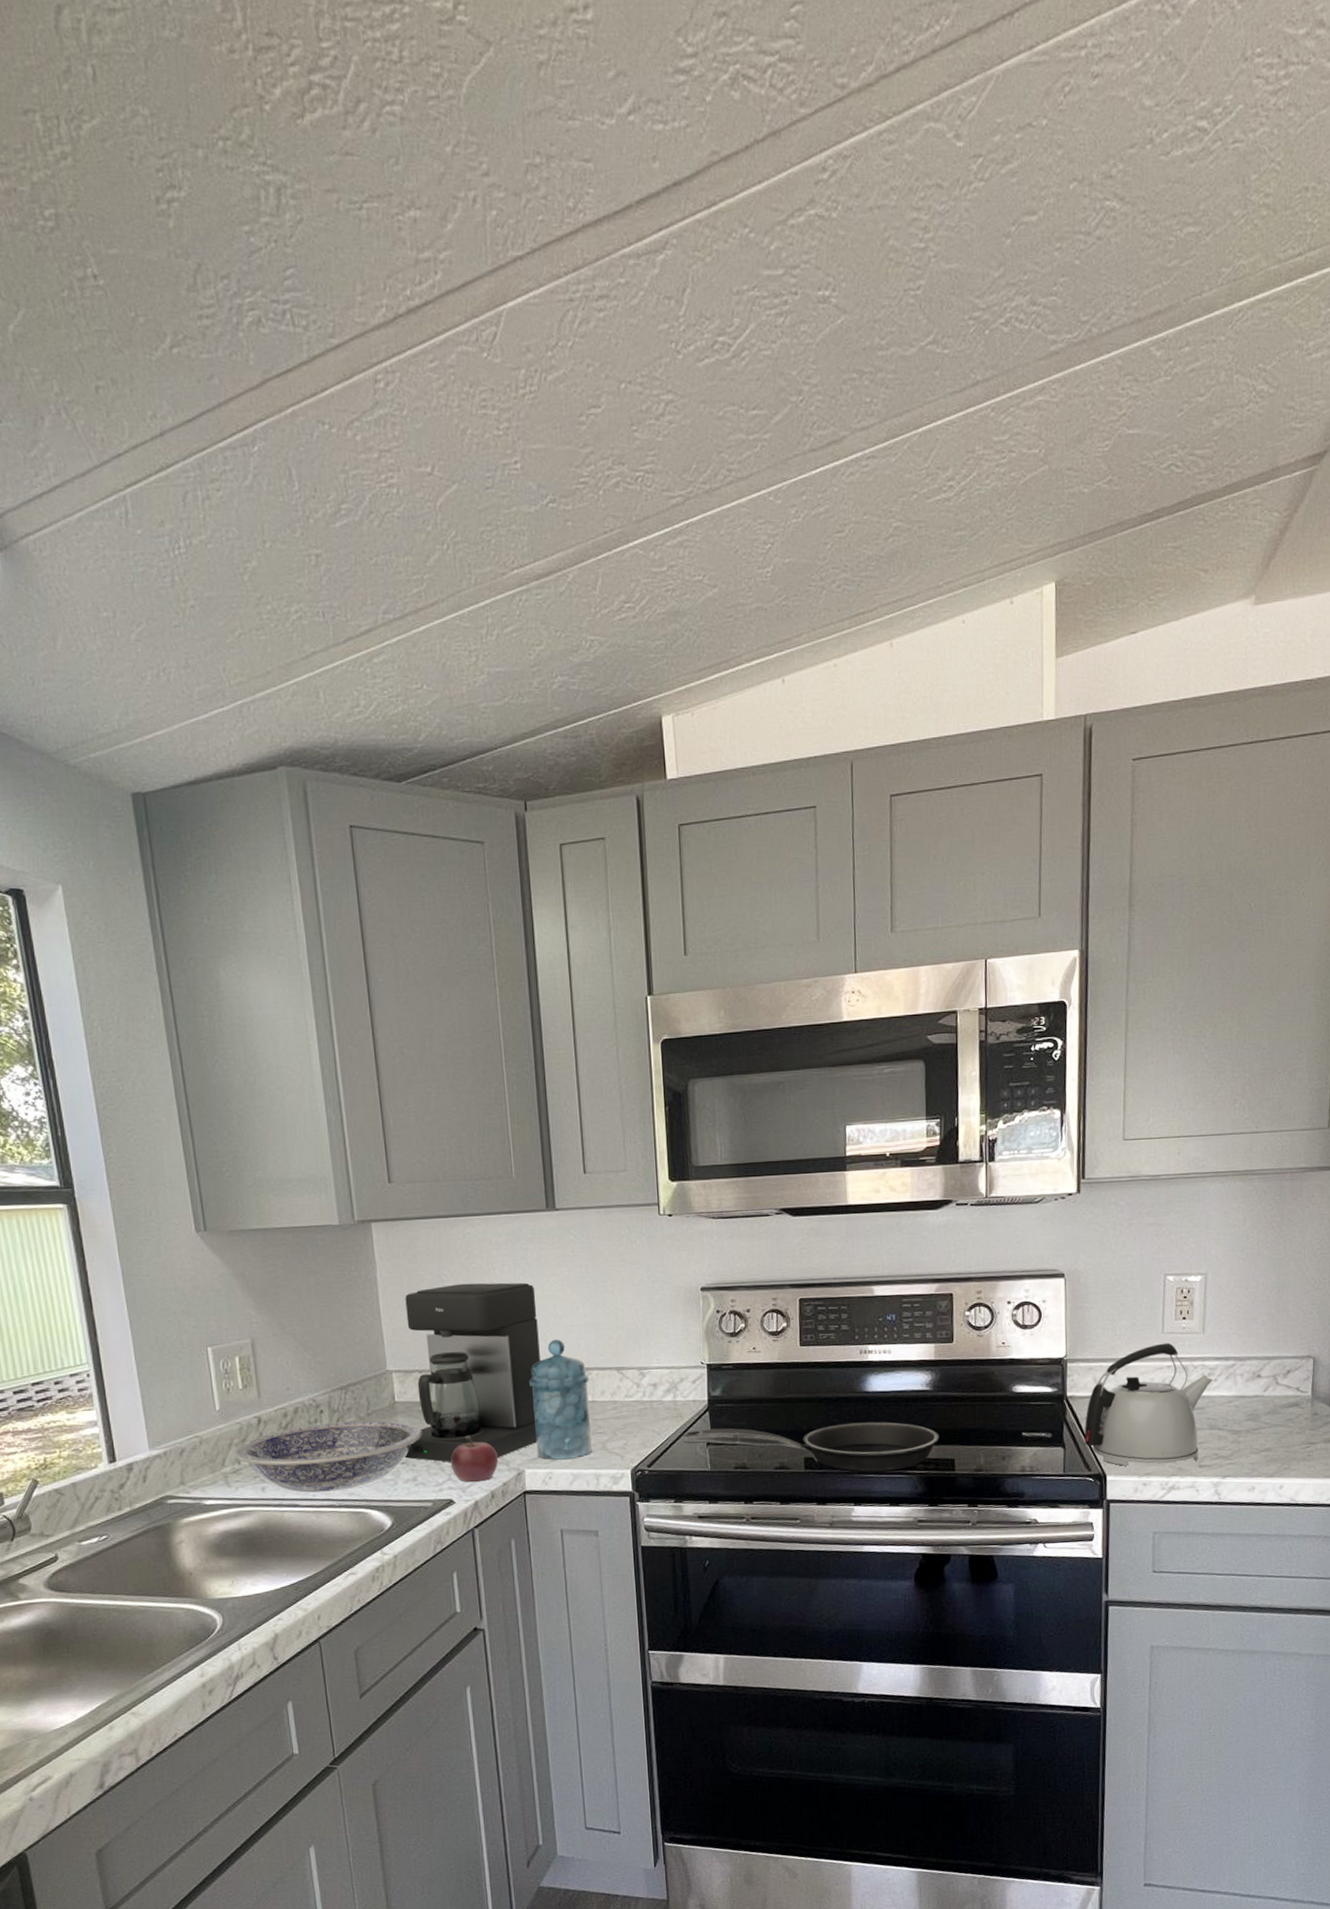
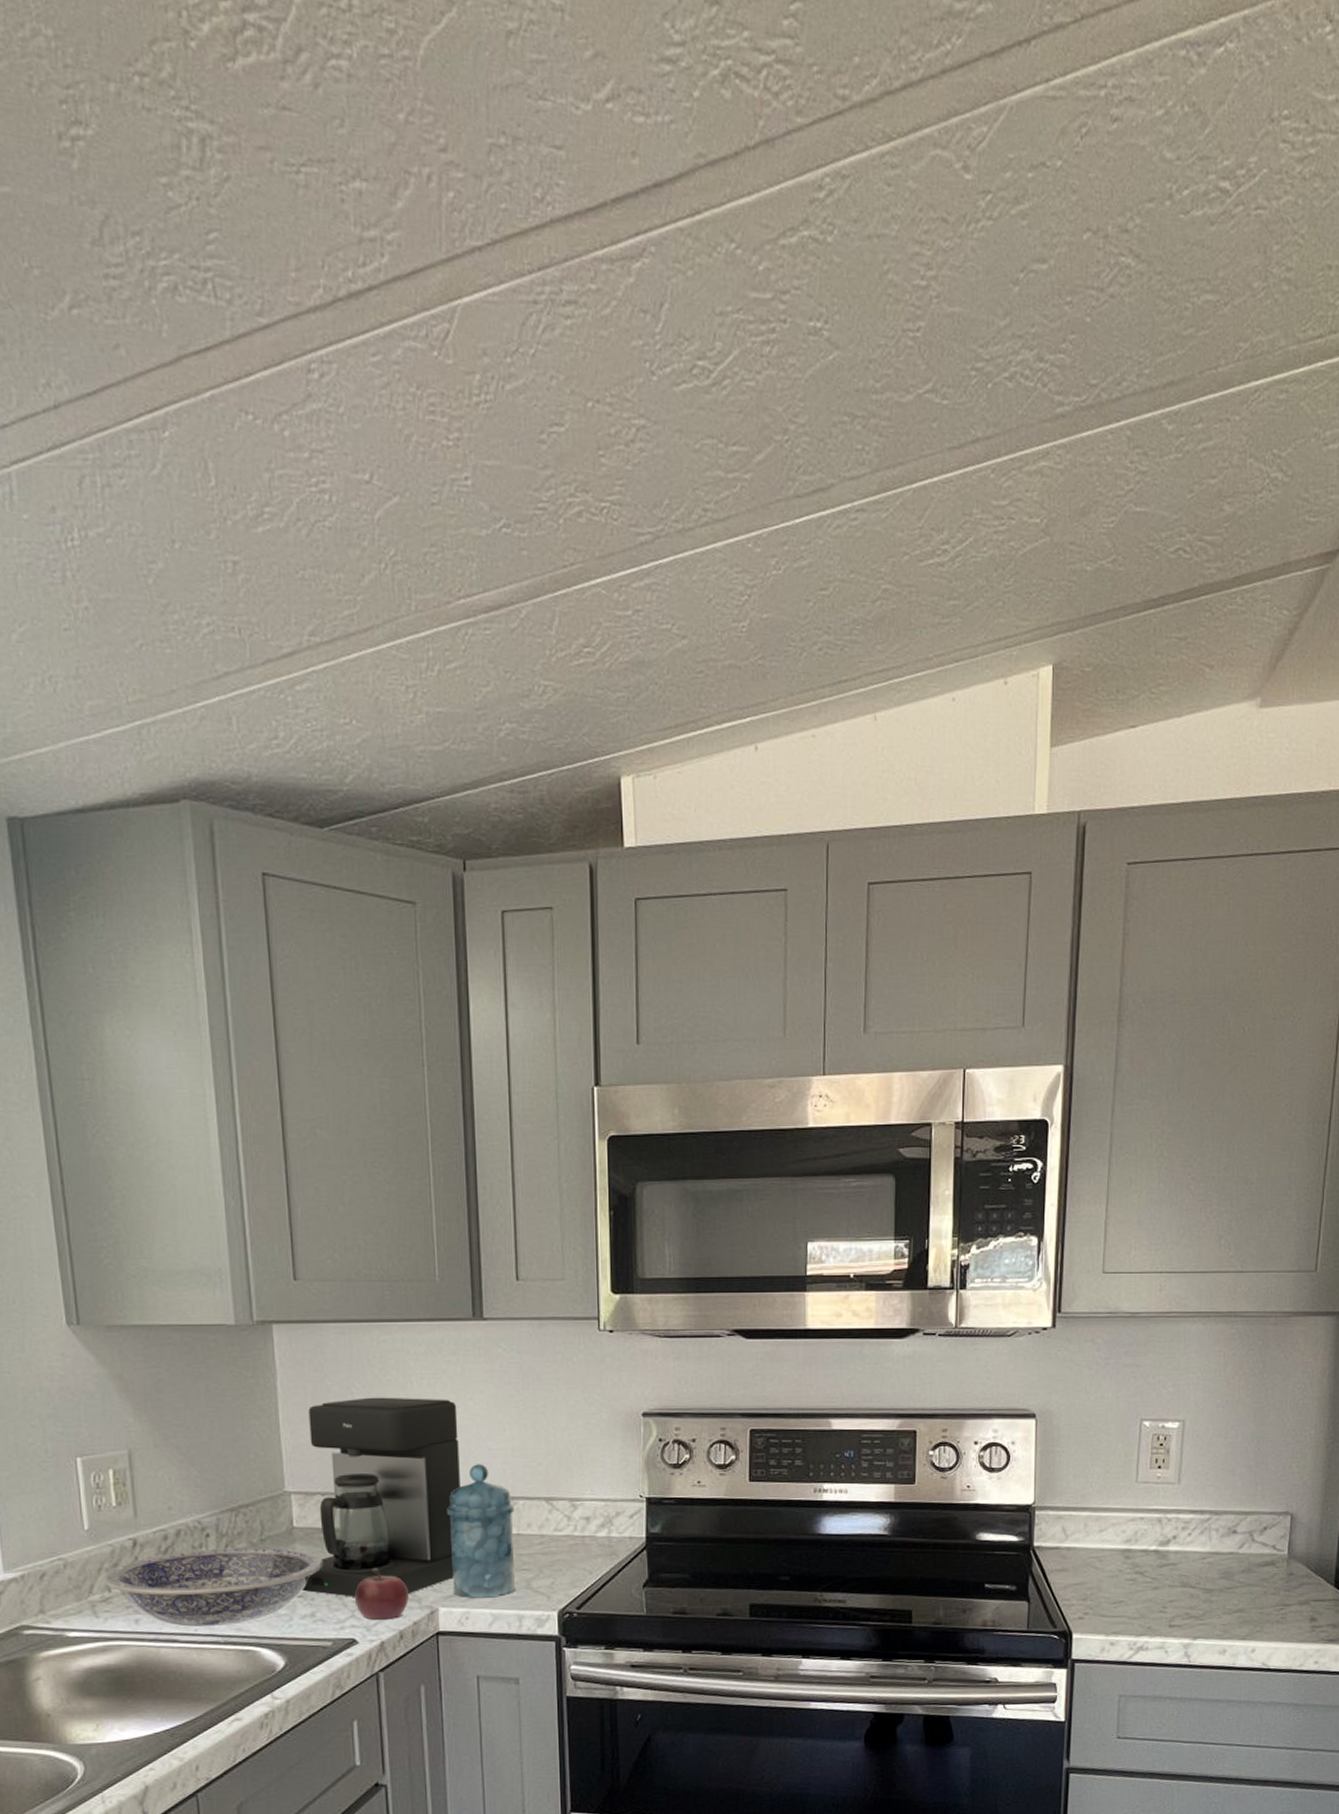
frying pan: present [683,1421,939,1473] -> none [618,1567,897,1623]
kettle: present [1084,1343,1214,1466] -> none [1050,1493,1188,1623]

